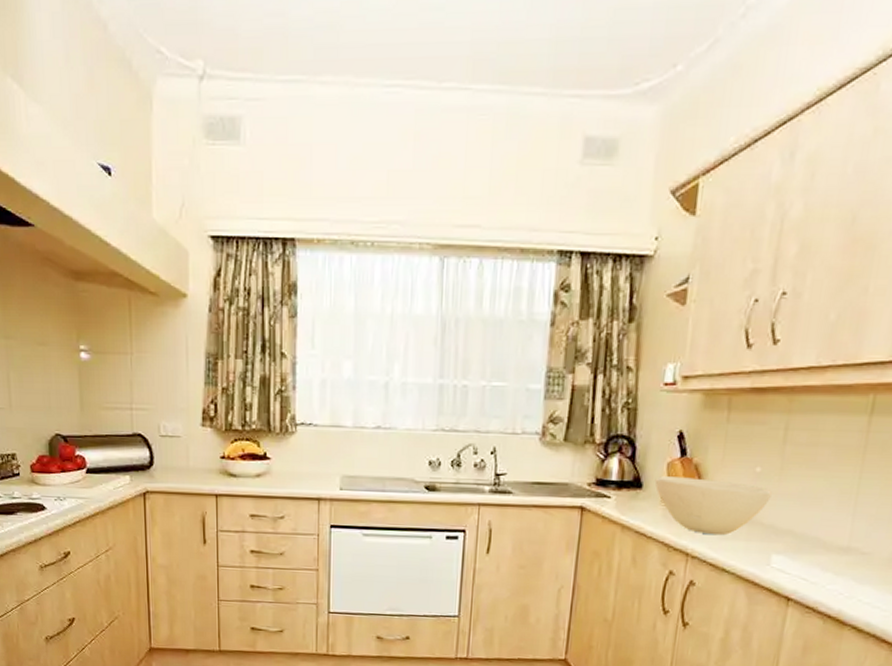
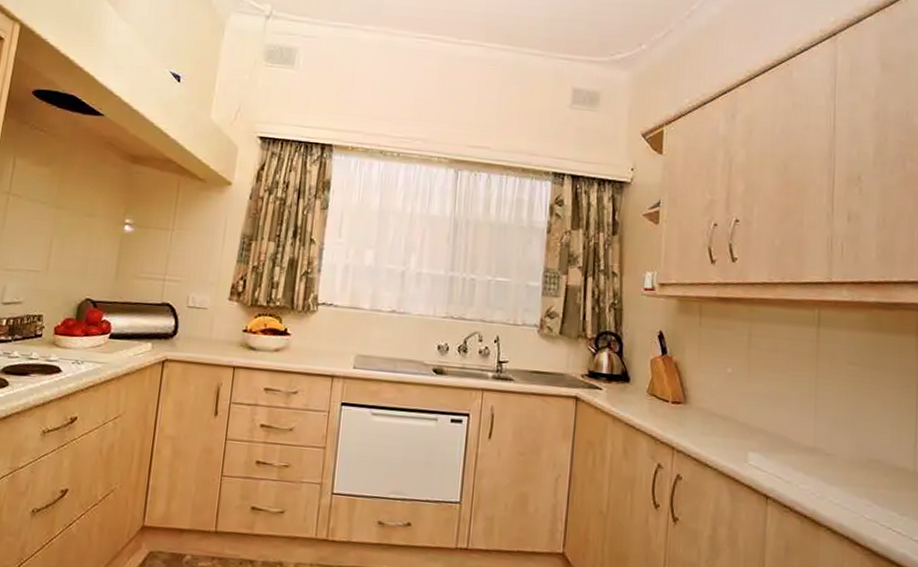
bowl: present [655,476,772,536] -> none [640,372,743,431]

